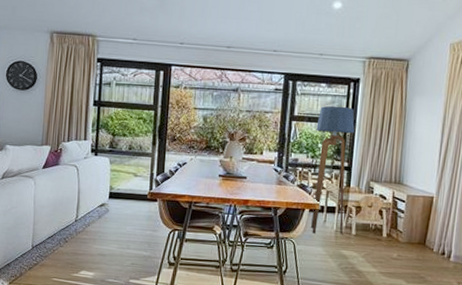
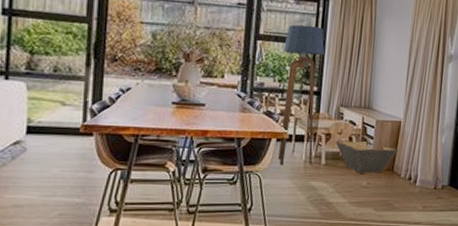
basket: none [365,213,431,247] -> present [335,140,399,174]

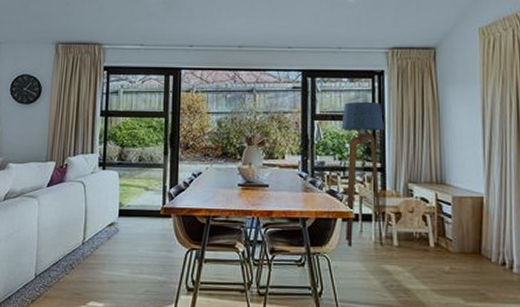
basket: present [335,140,399,174] -> none [406,219,485,257]

